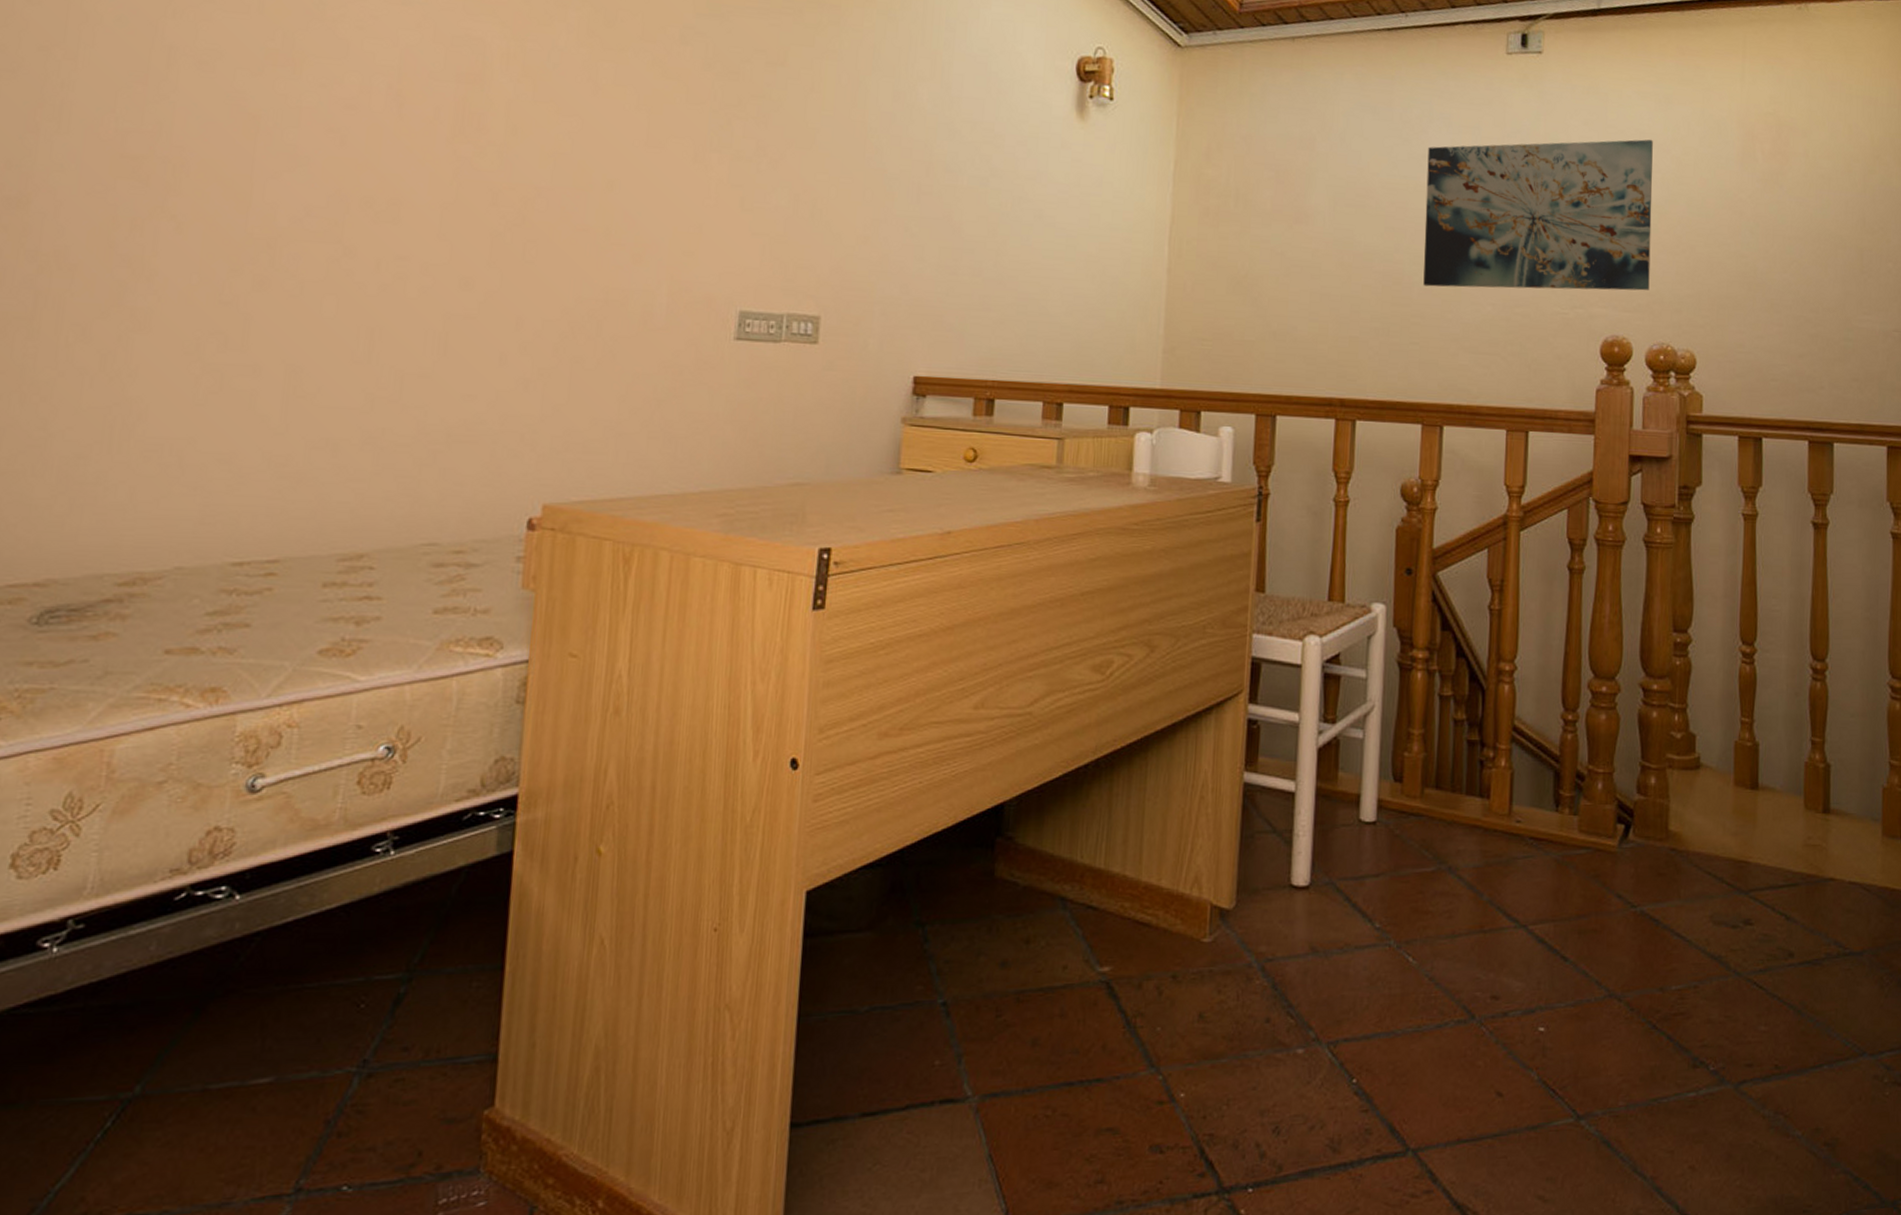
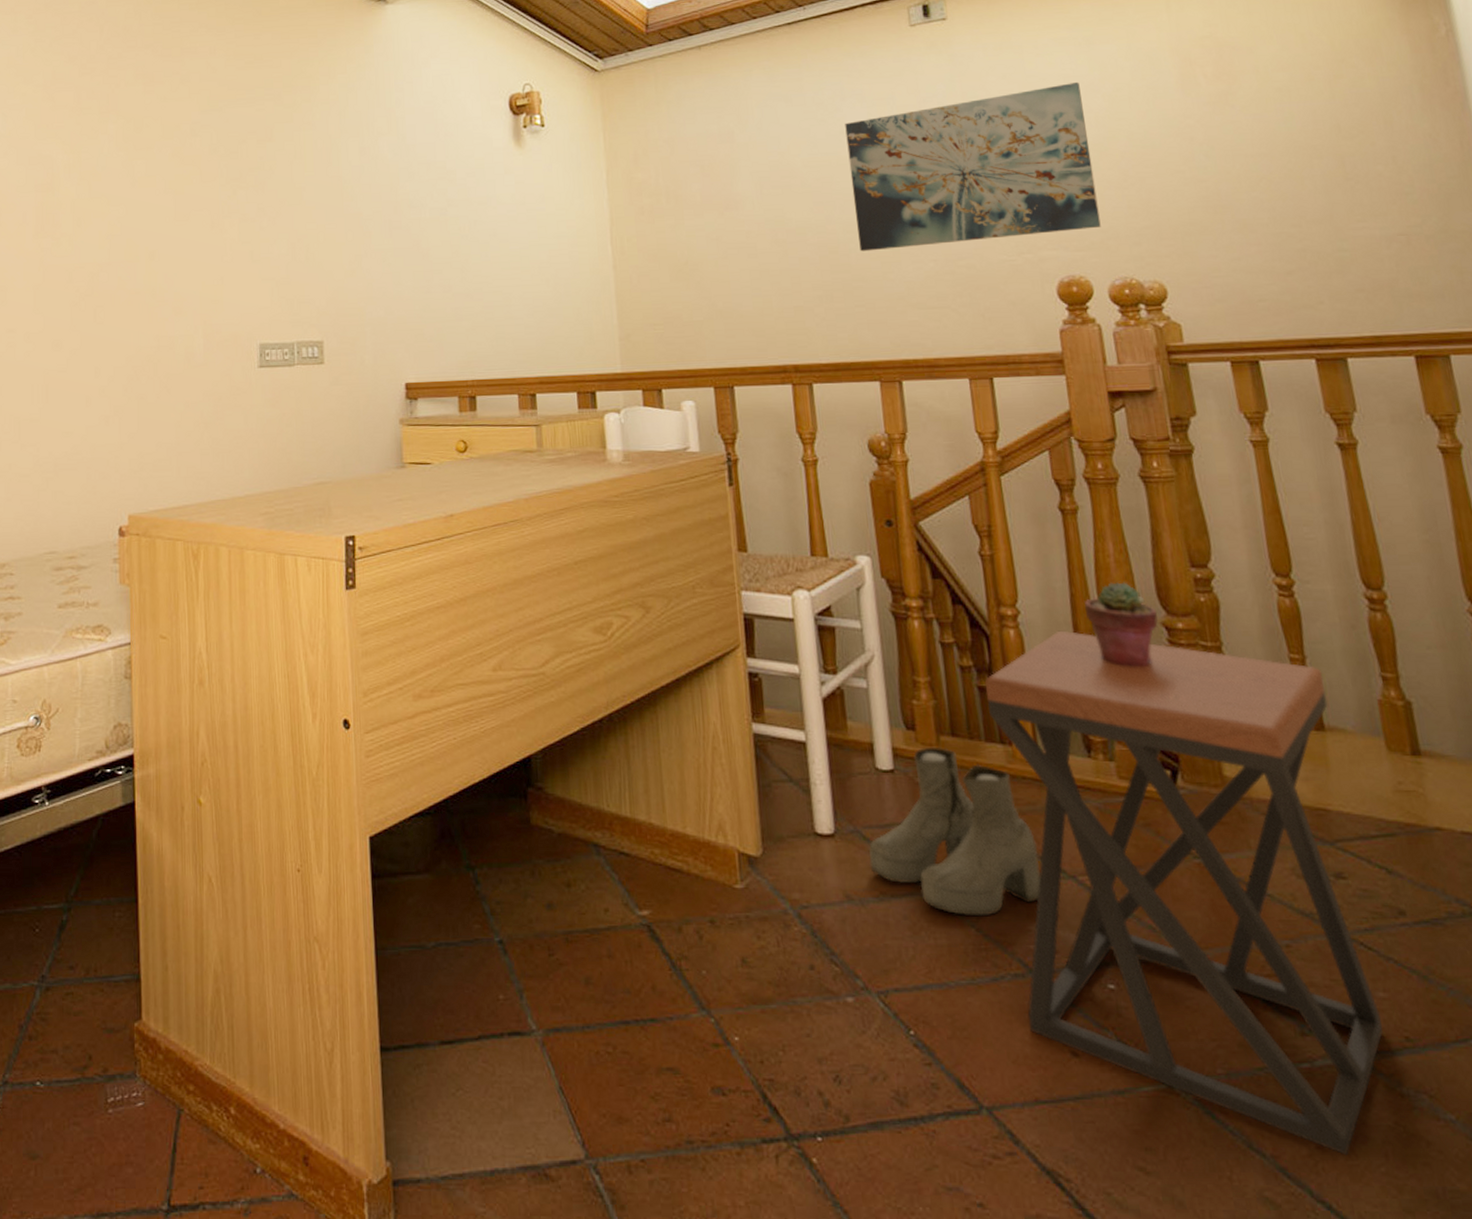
boots: none [1339,799,1497,966] -> present [869,746,1041,917]
stool: none [1463,687,1765,1173] -> present [984,630,1383,1156]
potted succulent: none [1575,643,1637,725] -> present [1084,582,1158,667]

